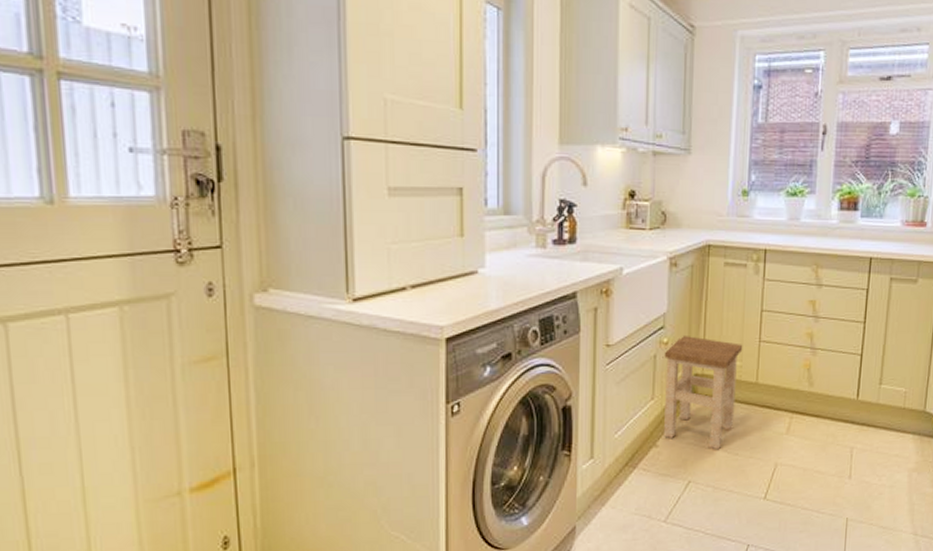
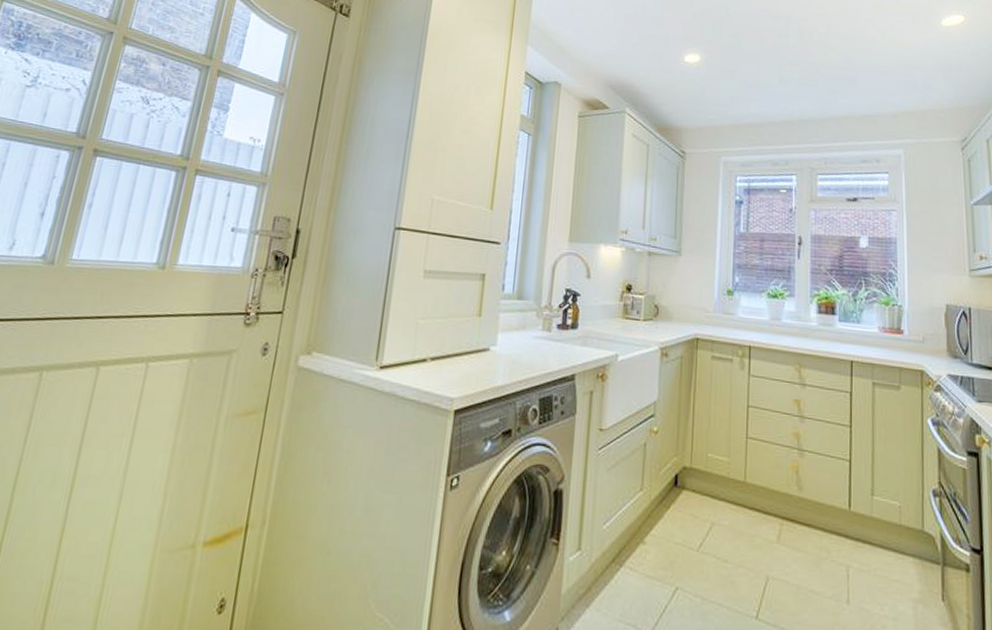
stool: present [662,334,743,450] -> none [651,424,731,554]

